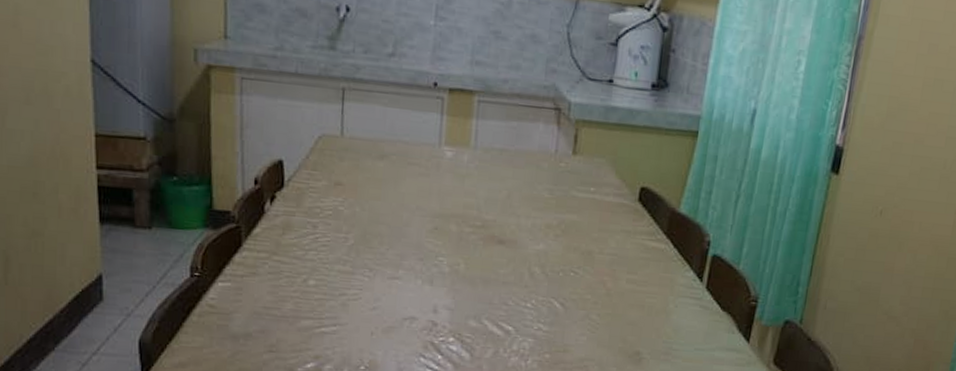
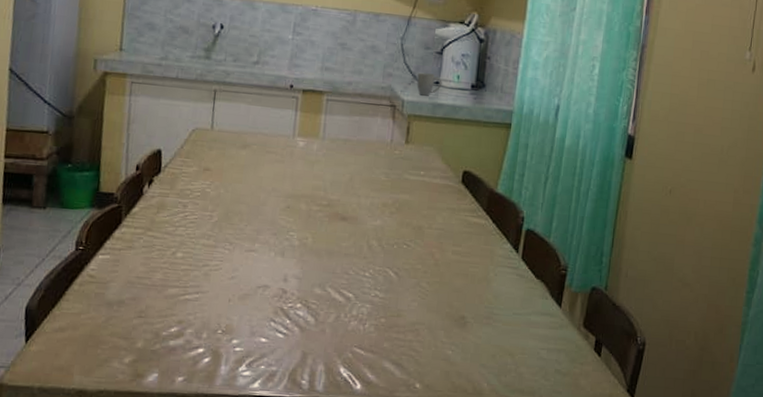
mug: none [586,68,617,99] -> present [416,72,442,97]

